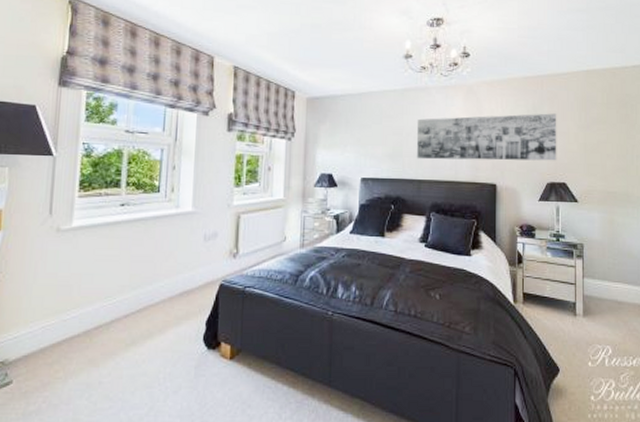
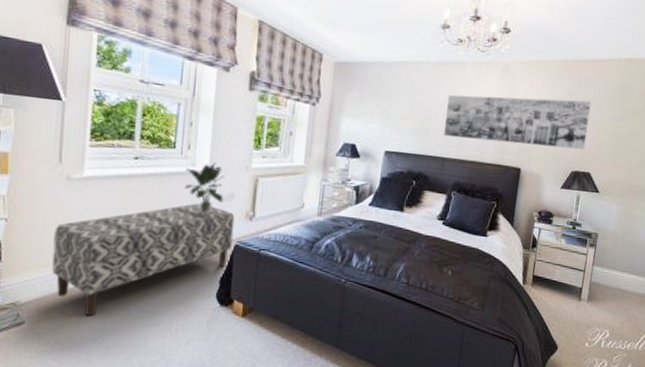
bench: none [40,244,219,370] -> present [52,203,235,316]
potted plant: none [169,202,207,256] -> present [184,162,224,215]

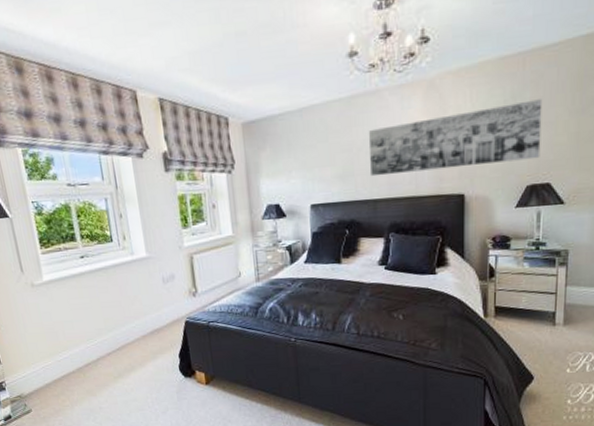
bench: present [52,203,235,316] -> none [33,288,184,400]
potted plant: present [184,162,224,215] -> none [126,247,166,298]

